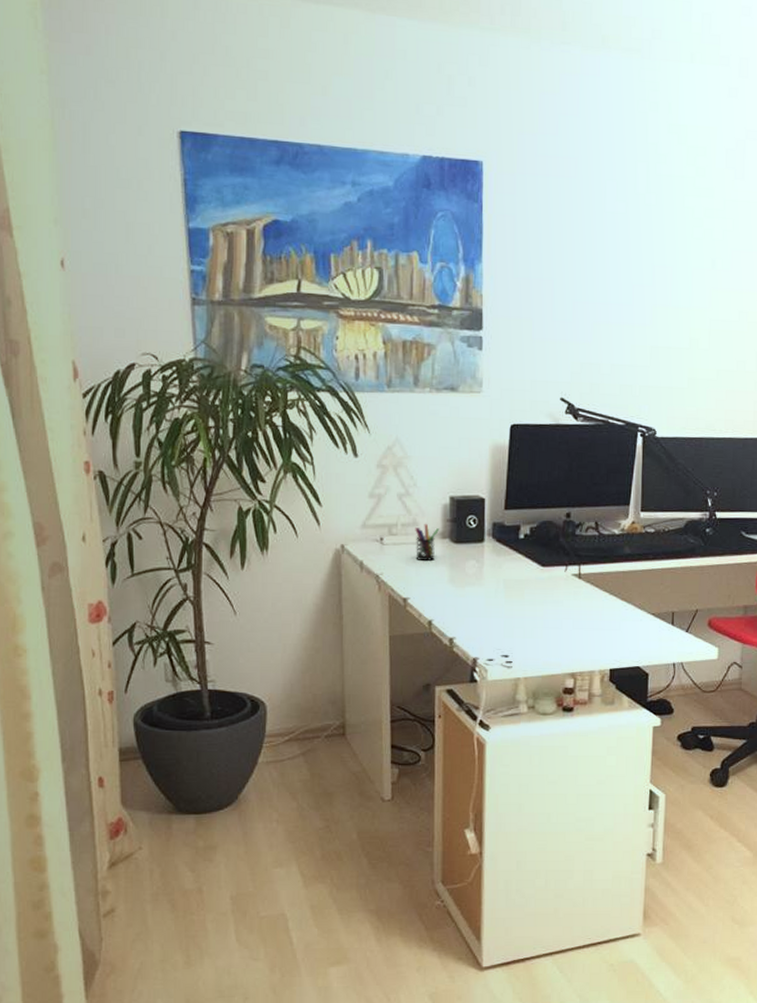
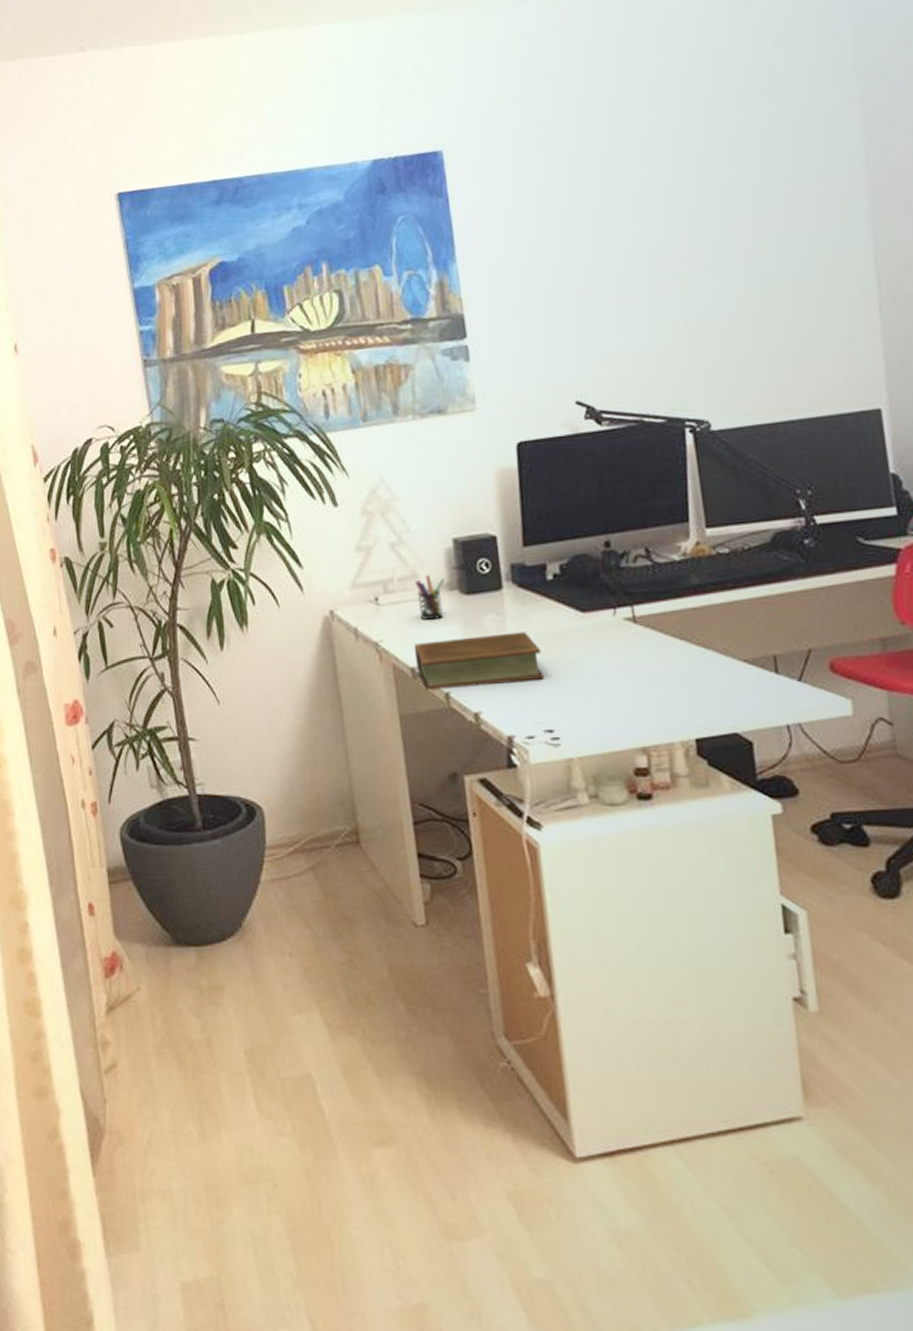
book: none [407,577,507,618] -> present [413,632,544,691]

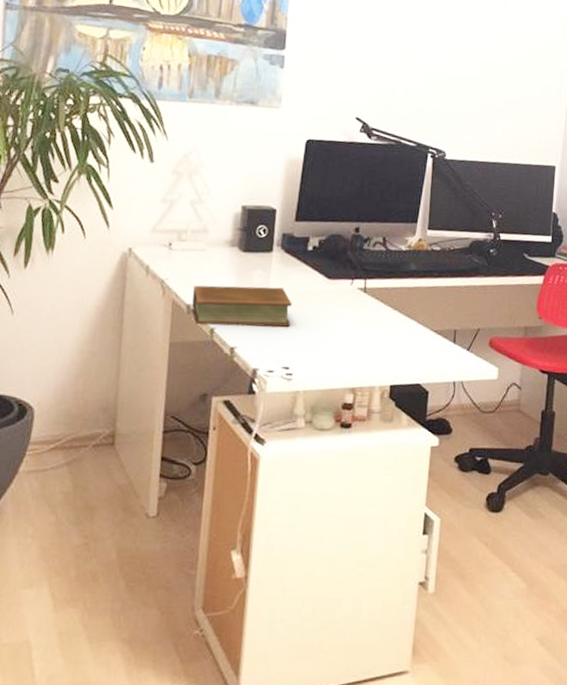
pen holder: present [415,575,444,620] -> none [203,231,229,268]

